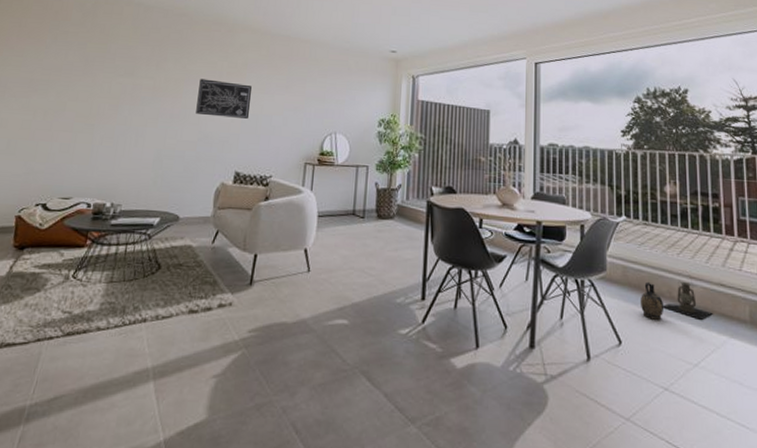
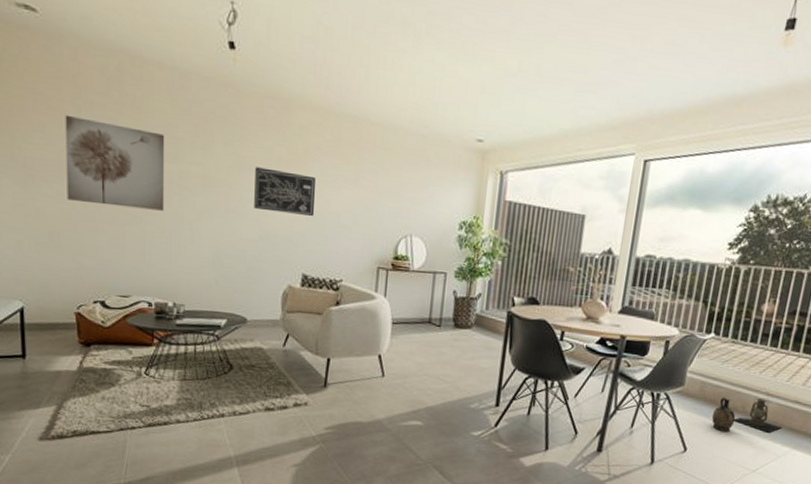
wall art: none [30,42,125,119] -> present [65,114,165,211]

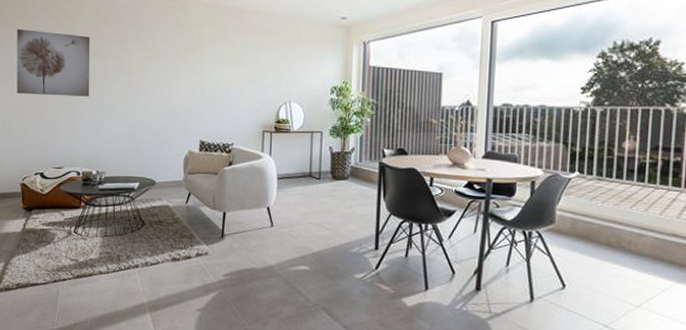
wall art: present [254,167,315,216] -> none [160,56,209,91]
ceramic jug: present [712,397,736,432] -> none [586,232,612,267]
lantern: present [734,388,782,433] -> none [610,223,661,267]

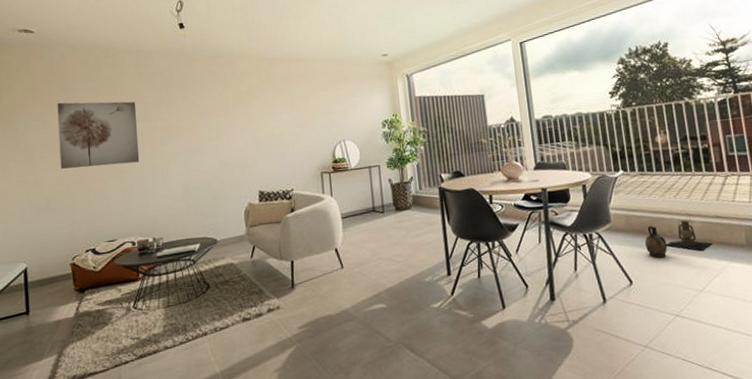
ceramic jug: none [586,232,612,267] -> present [644,225,668,258]
lantern: none [610,223,661,267] -> present [666,210,712,251]

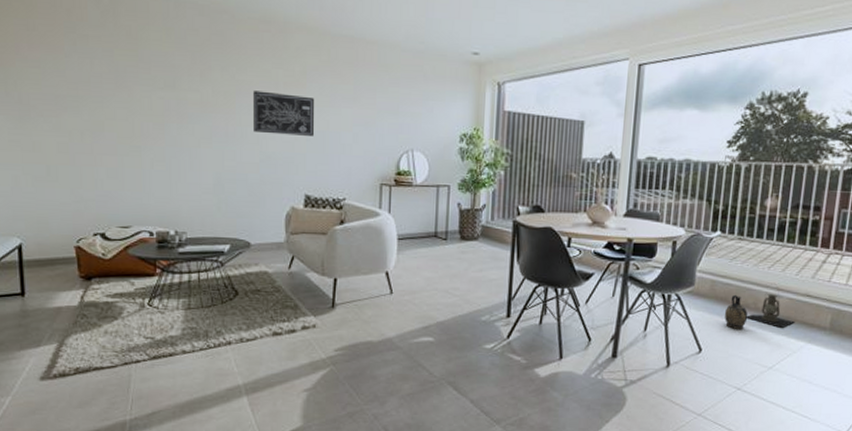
wall art: present [57,101,140,169] -> none [60,49,163,139]
wall art: none [210,110,262,145] -> present [253,91,315,136]

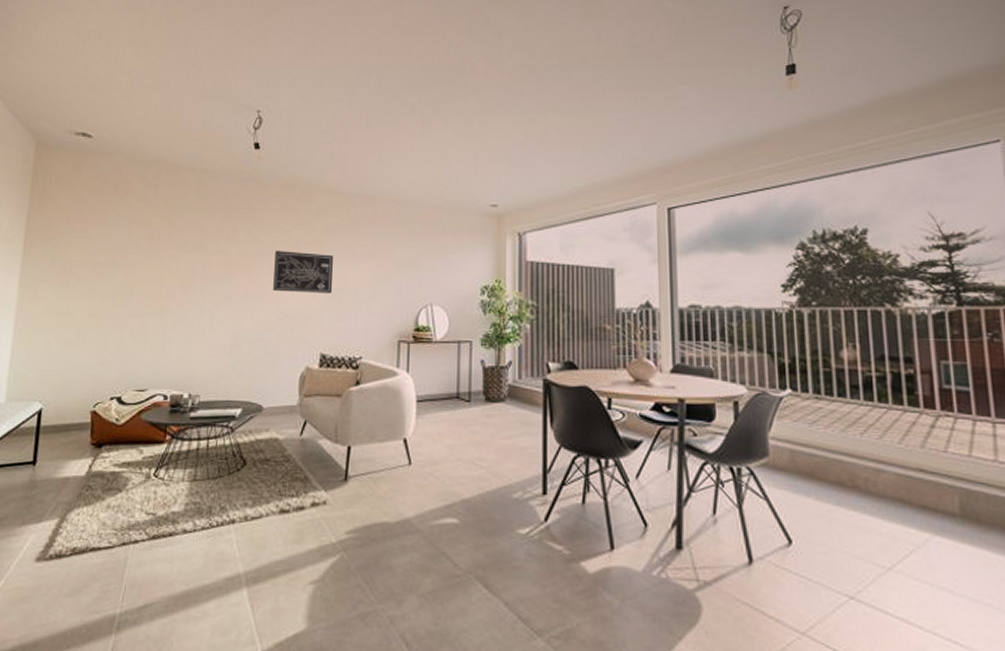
ceramic jug: present [724,294,748,329] -> none [813,468,846,514]
lantern: present [747,284,795,328] -> none [844,454,910,513]

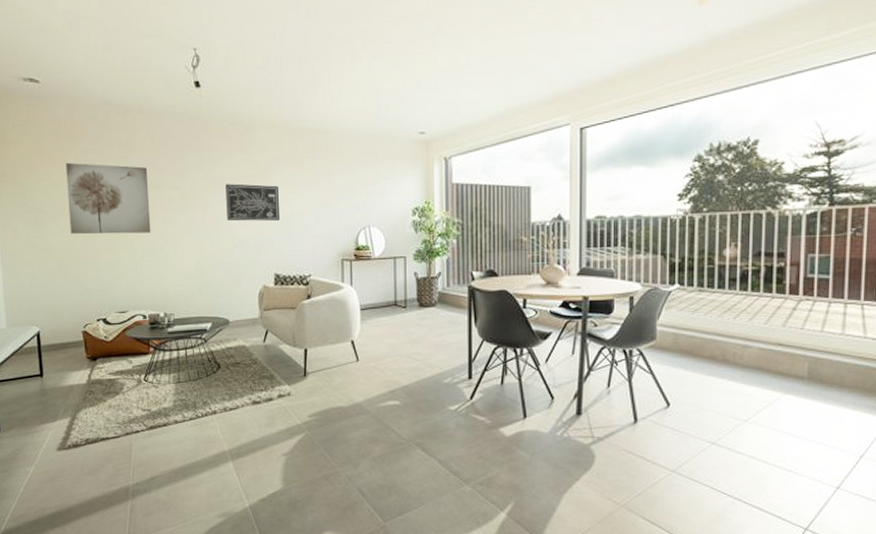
wall art: none [97,220,193,301] -> present [65,162,151,234]

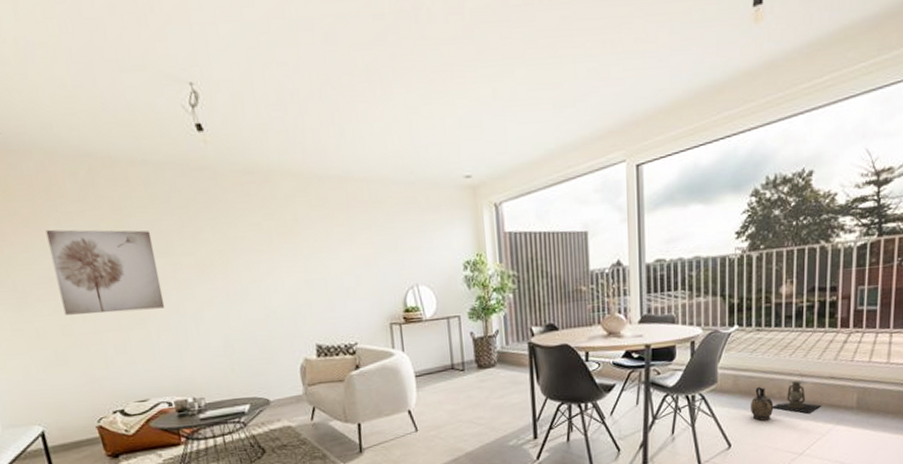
wall art: present [225,184,281,221] -> none [248,244,317,288]
ceramic jug: none [690,347,716,382] -> present [750,386,774,421]
lantern: none [715,334,768,379] -> present [773,370,821,414]

